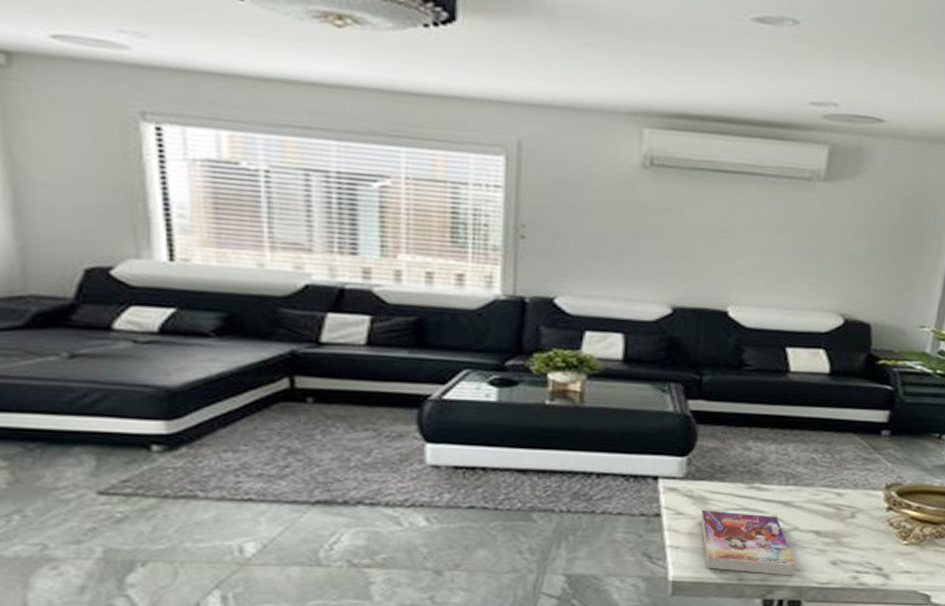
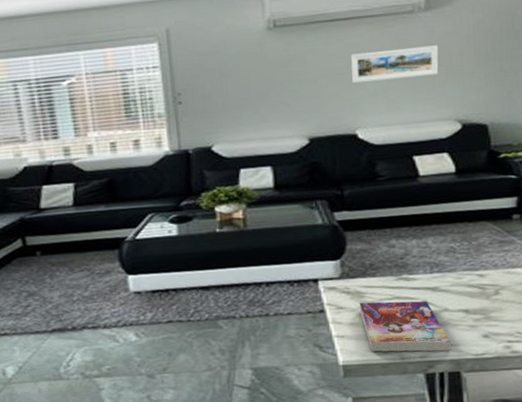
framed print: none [732,215,832,258] -> present [351,45,439,83]

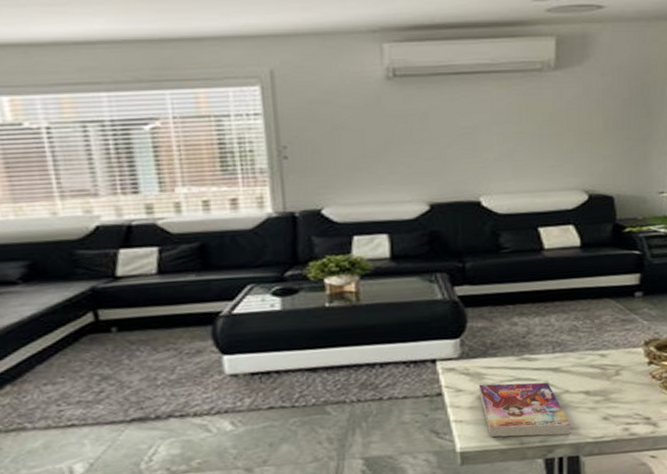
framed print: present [351,45,439,83] -> none [476,108,567,144]

